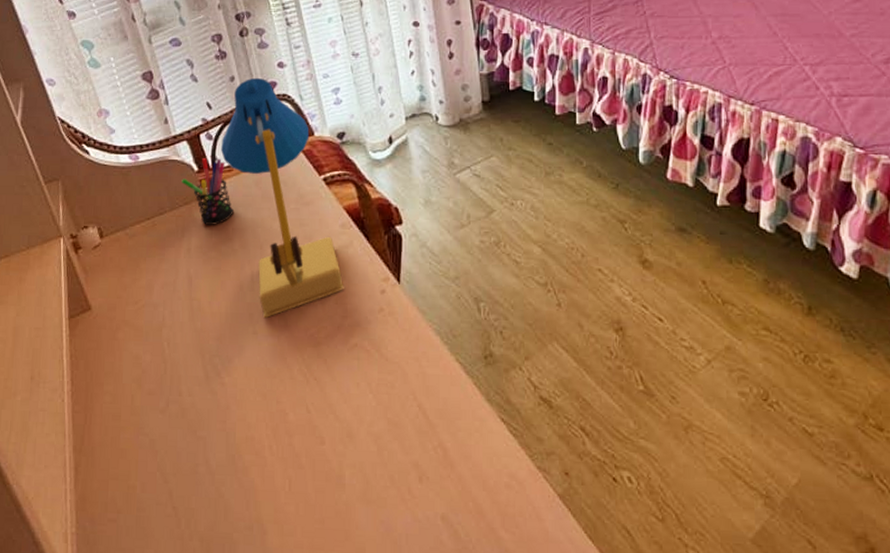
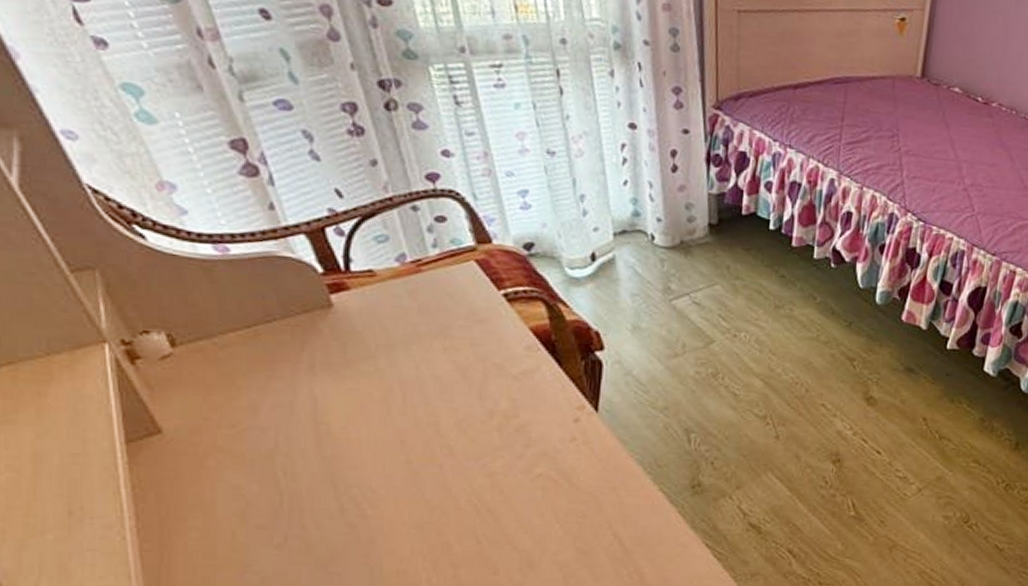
pen holder: present [182,157,234,225] -> none [298,257,377,339]
desk lamp: present [221,77,344,319] -> none [358,164,528,447]

